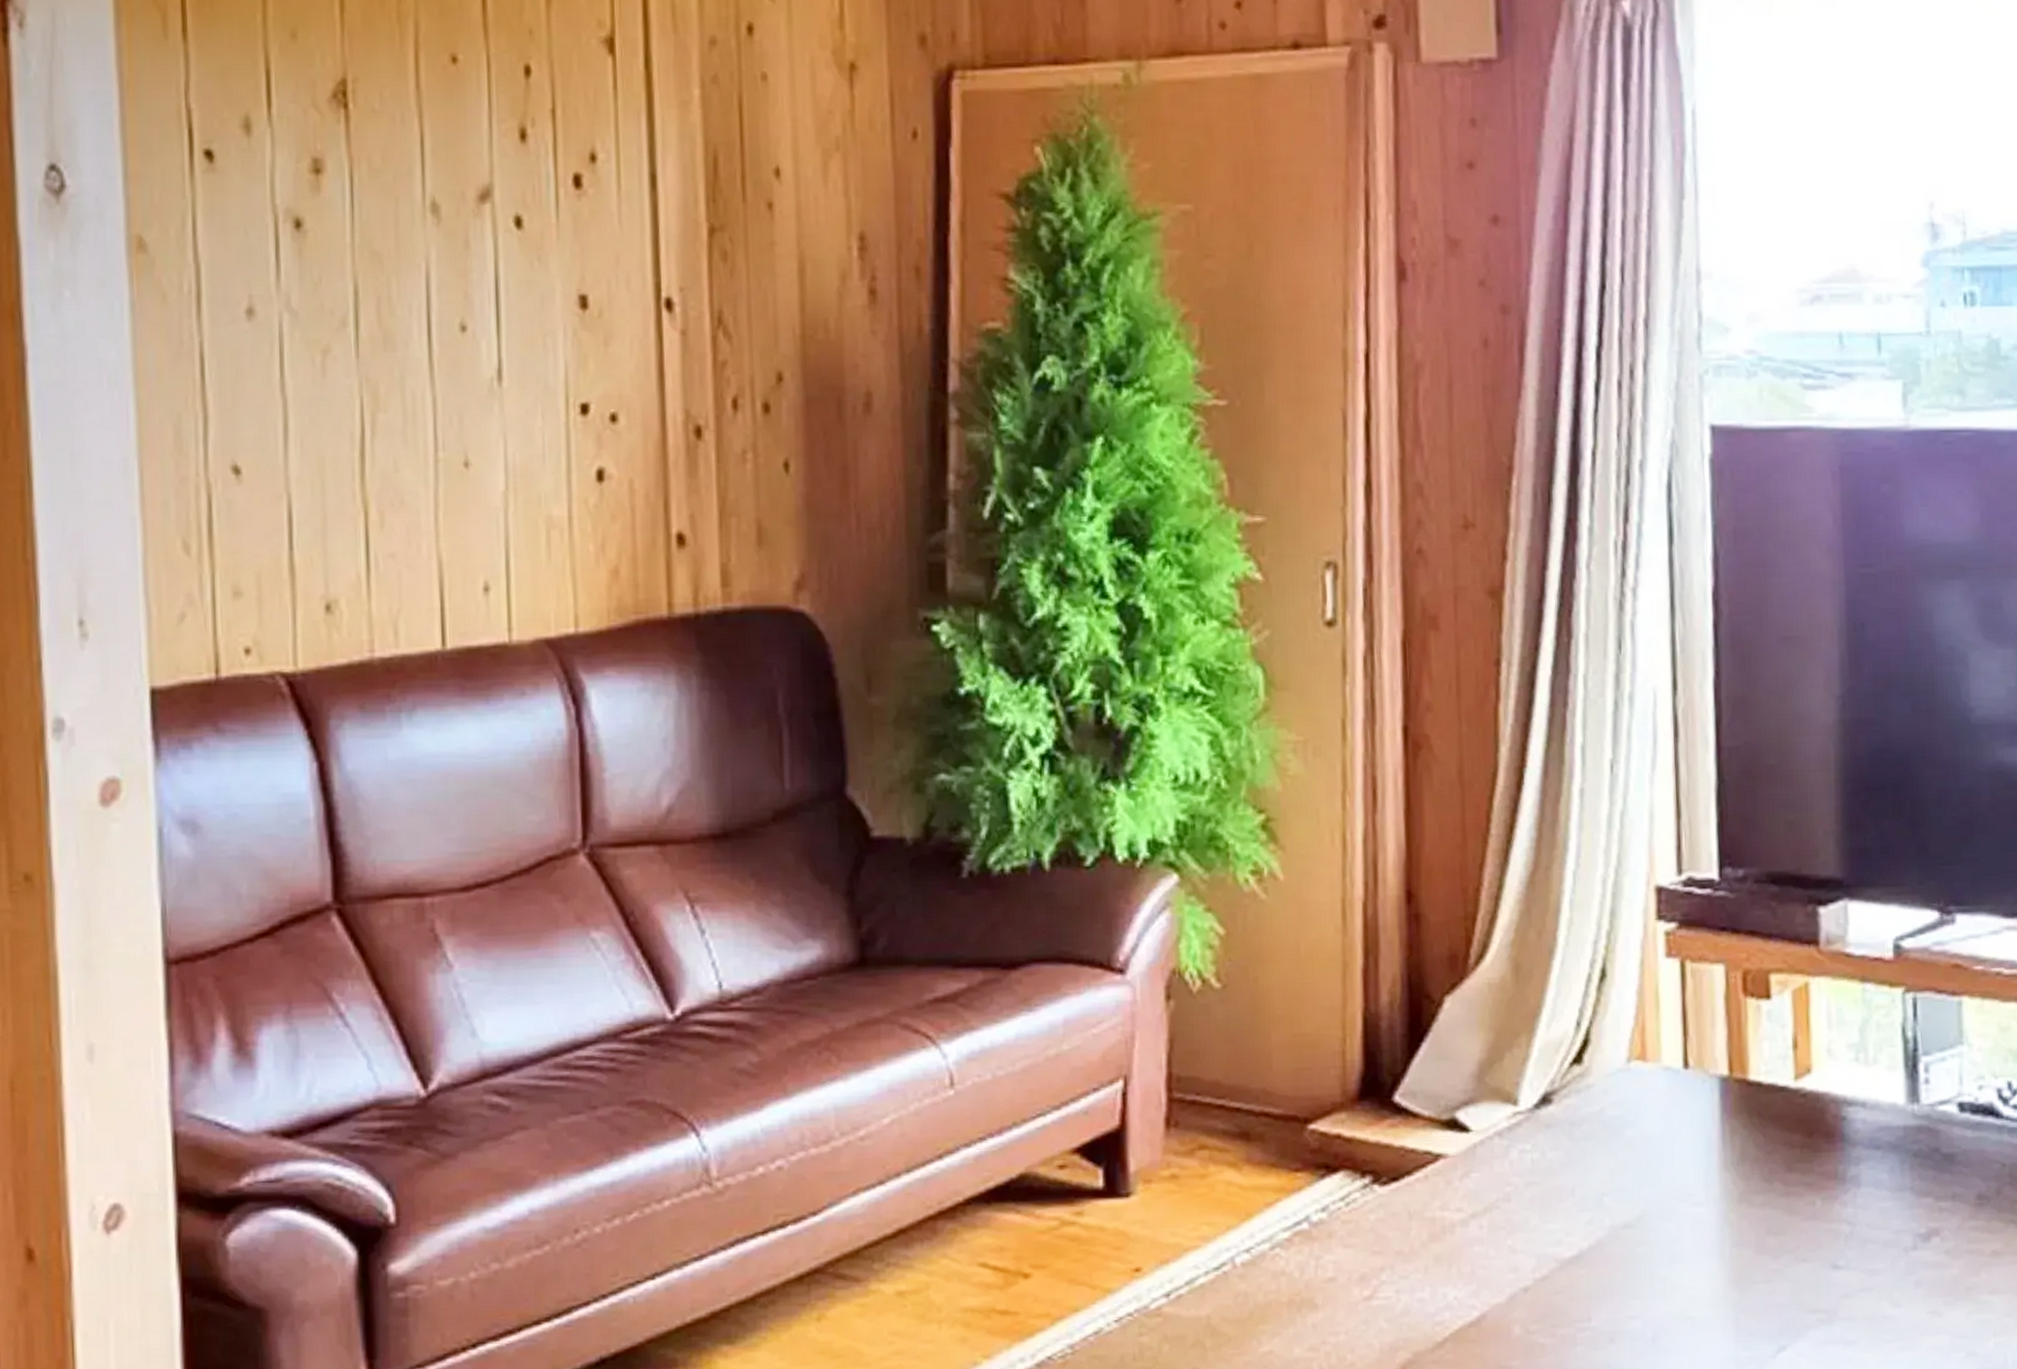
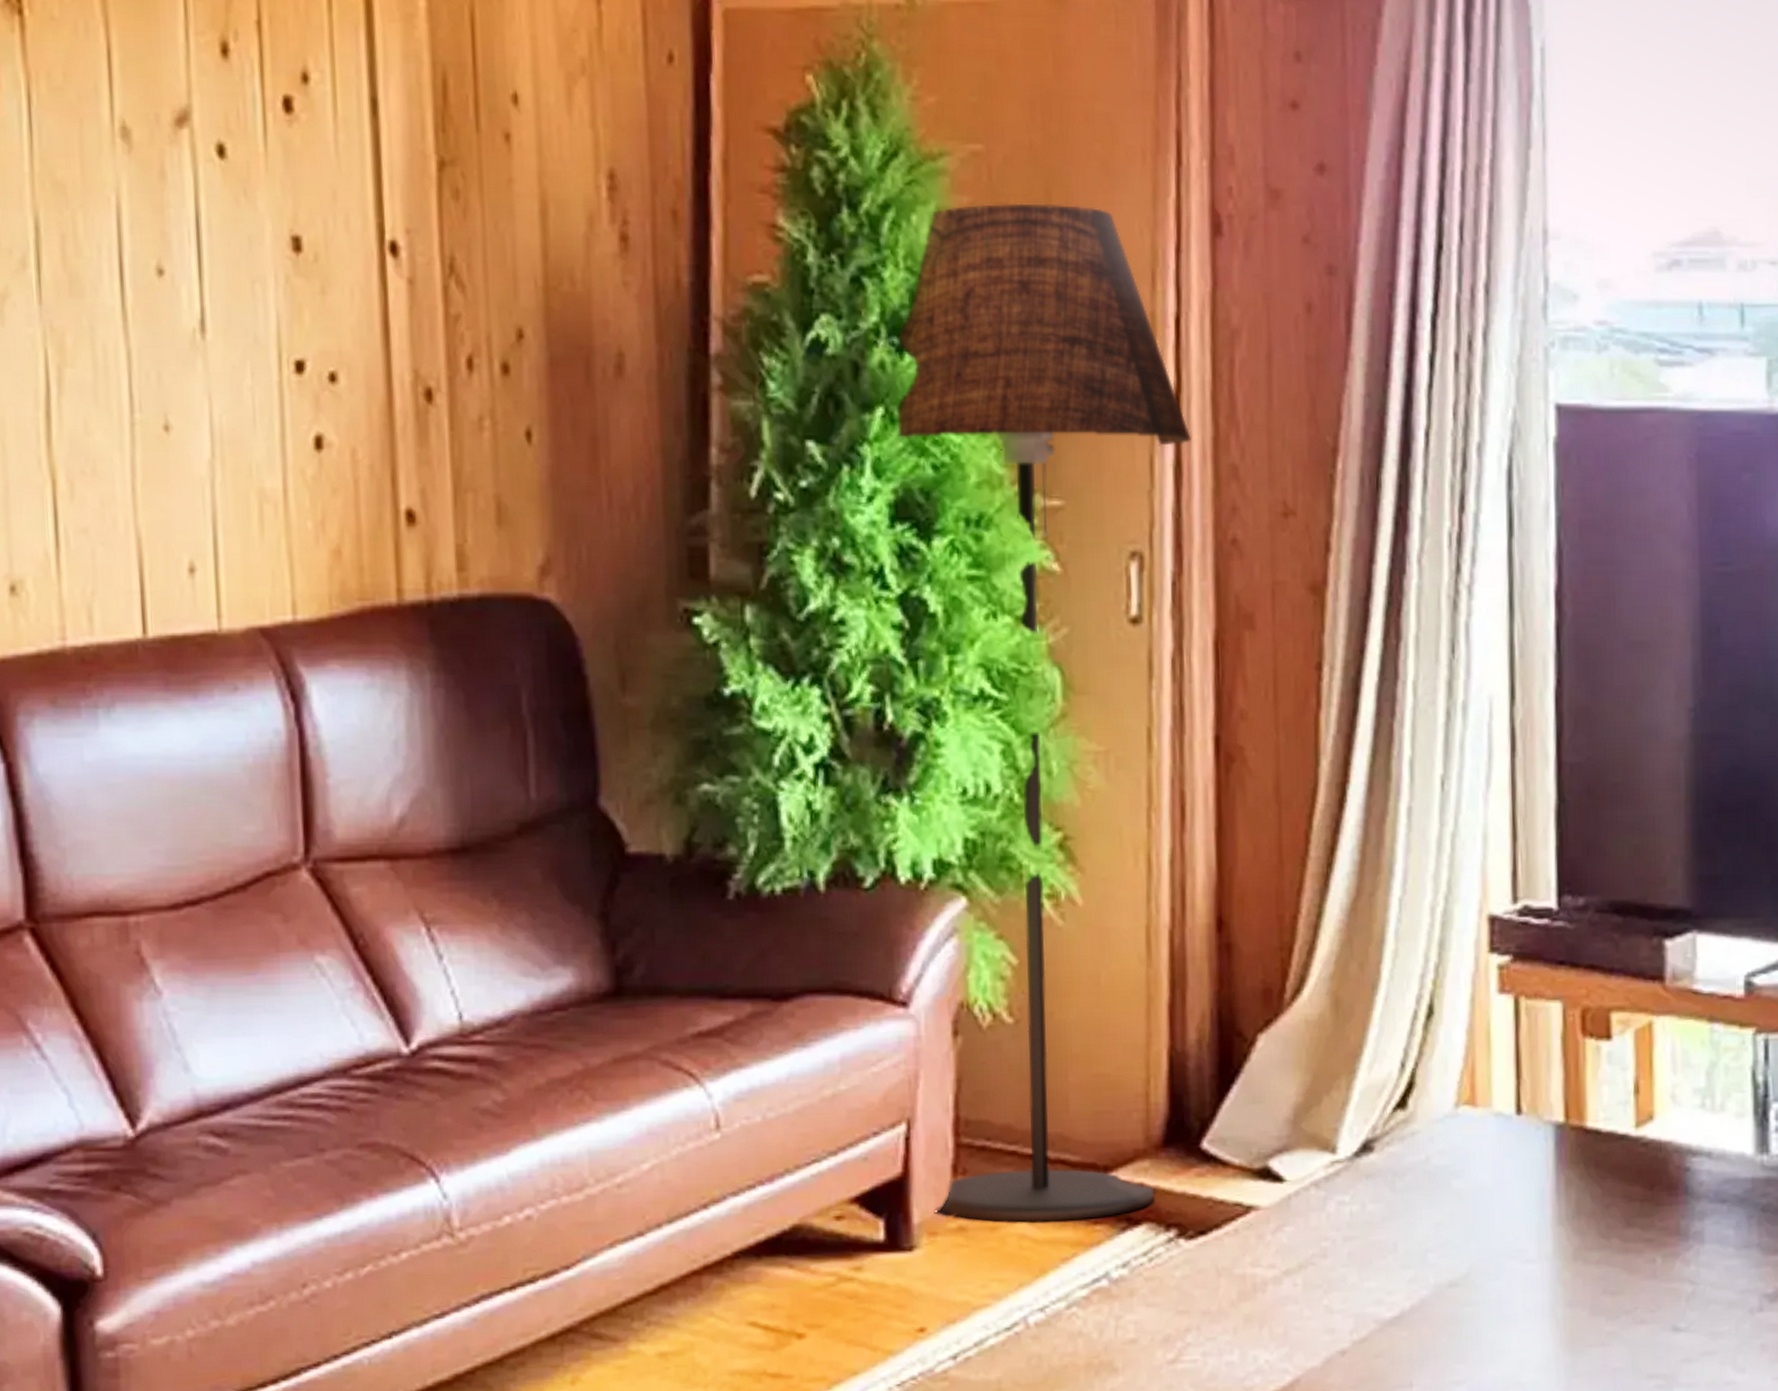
floor lamp: none [1114,255,1380,1170] -> present [896,203,1191,1222]

